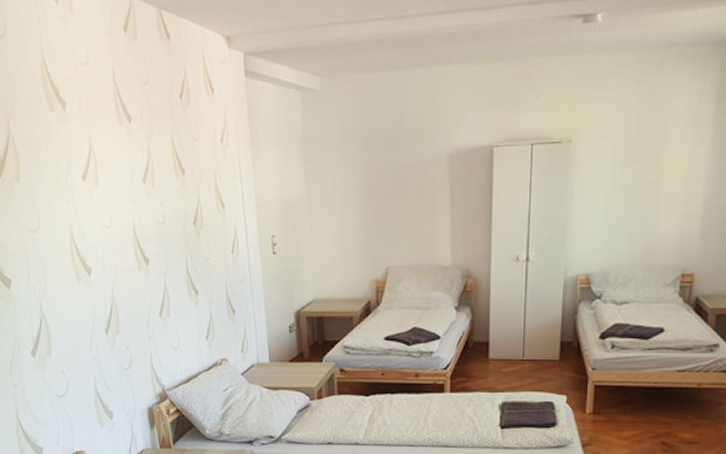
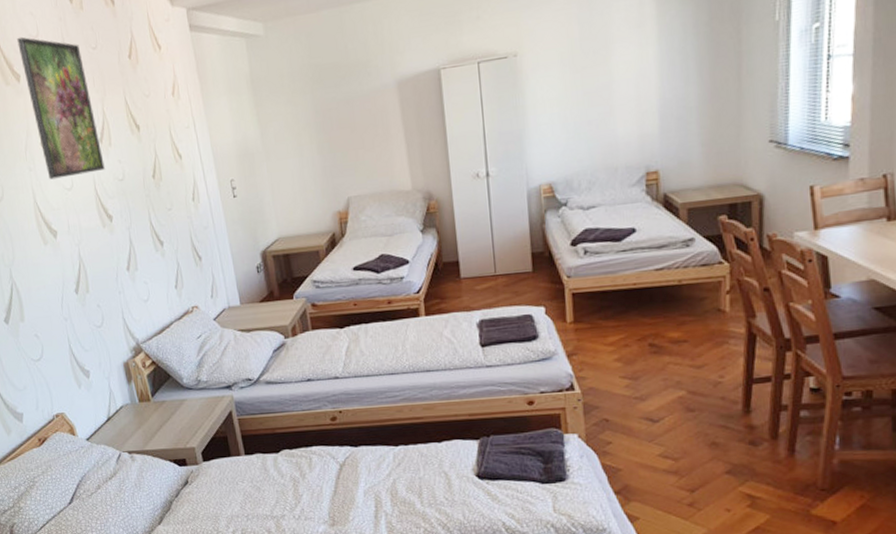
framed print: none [66,62,146,215] -> present [17,36,105,180]

